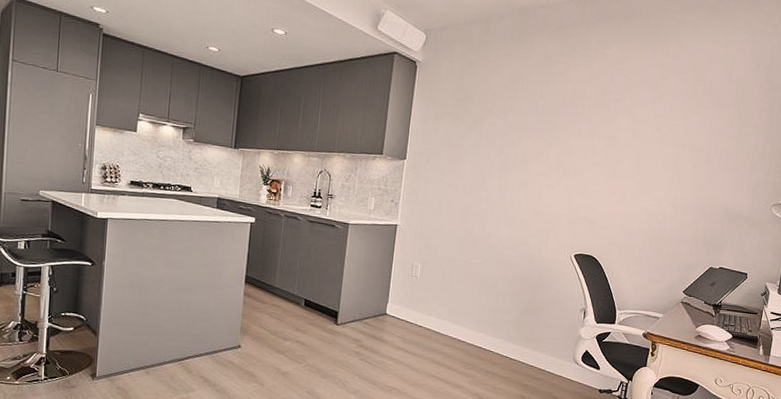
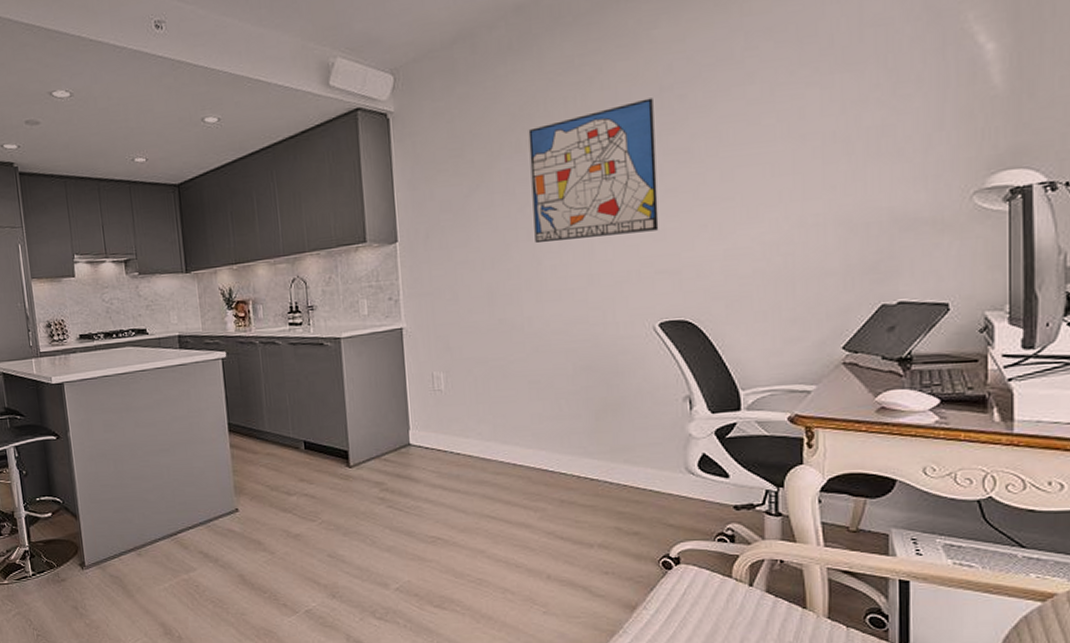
wall art: none [503,96,598,189] -> present [528,98,659,242]

